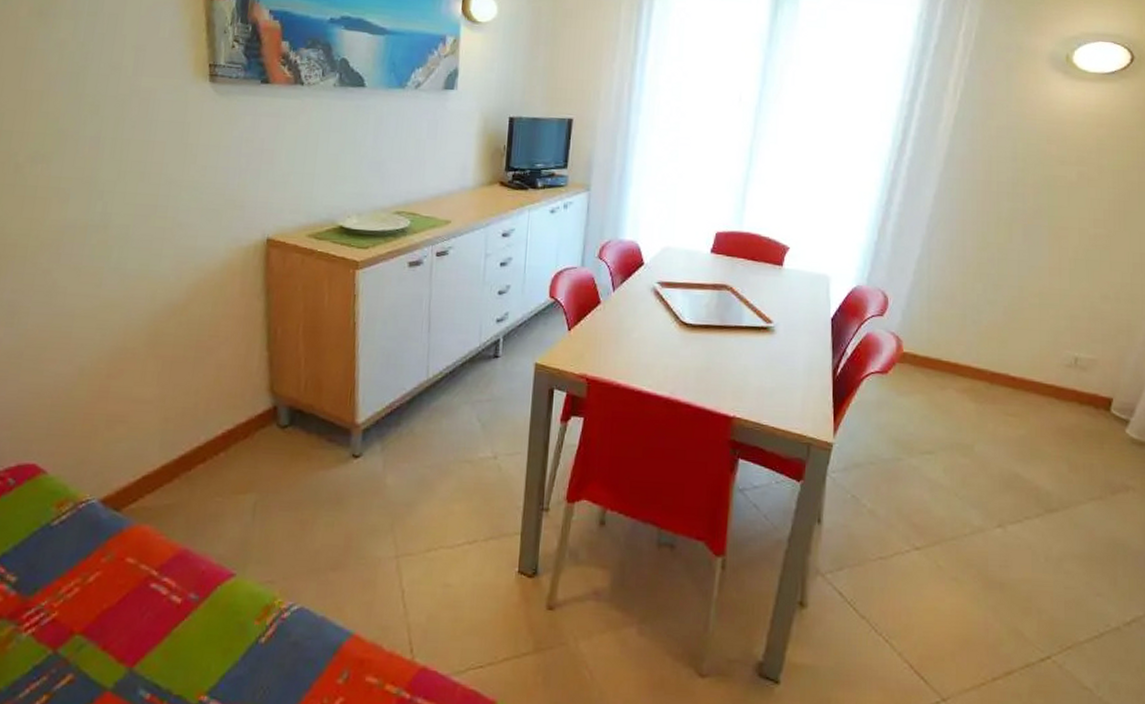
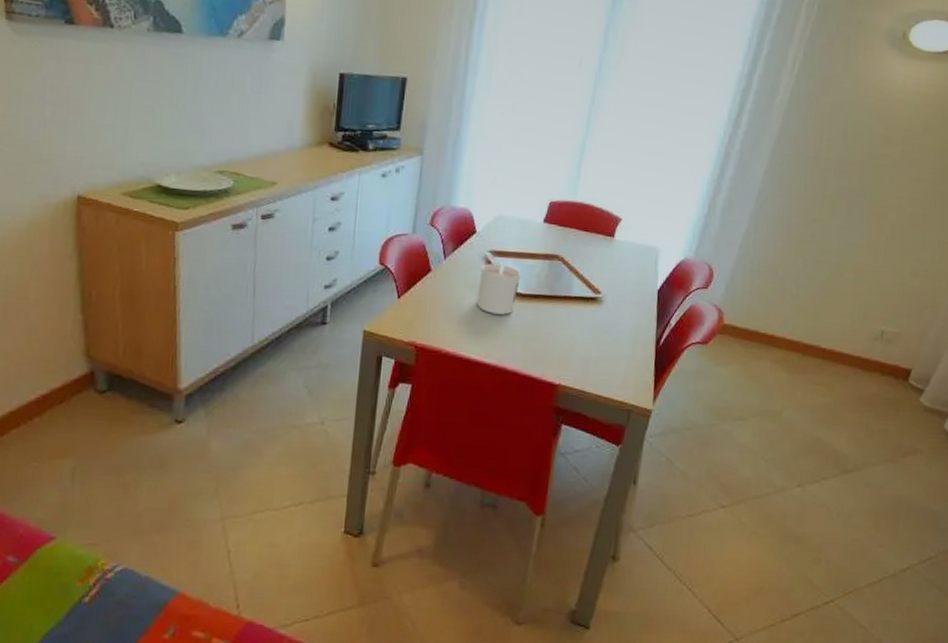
candle: none [647,294,690,346] -> present [477,263,521,315]

